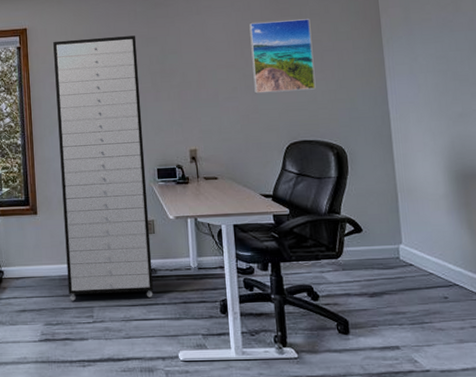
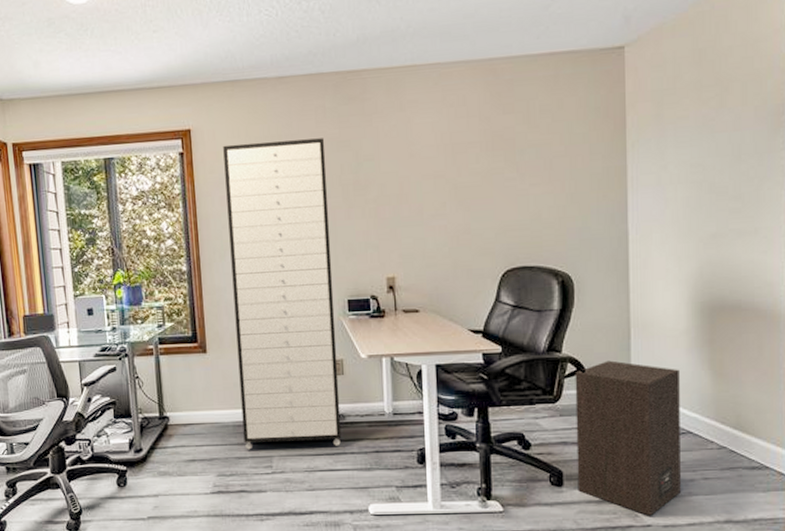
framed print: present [249,19,316,94] -> none [464,116,542,210]
speaker: none [353,221,453,362] -> present [575,360,681,516]

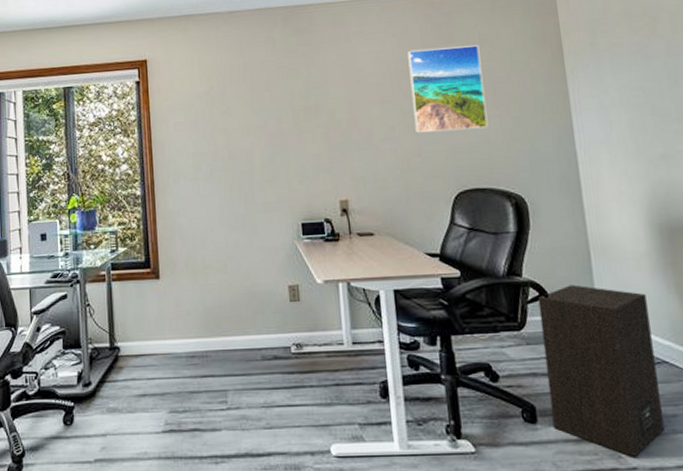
storage cabinet: present [223,138,342,450] -> none [178,67,300,384]
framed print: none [464,116,542,210] -> present [407,45,488,134]

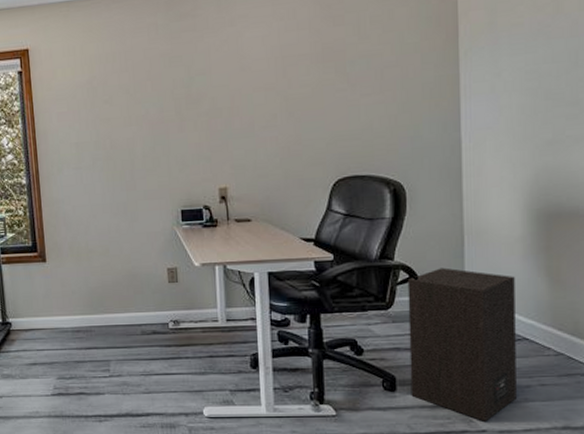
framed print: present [407,45,488,134] -> none [294,27,373,121]

